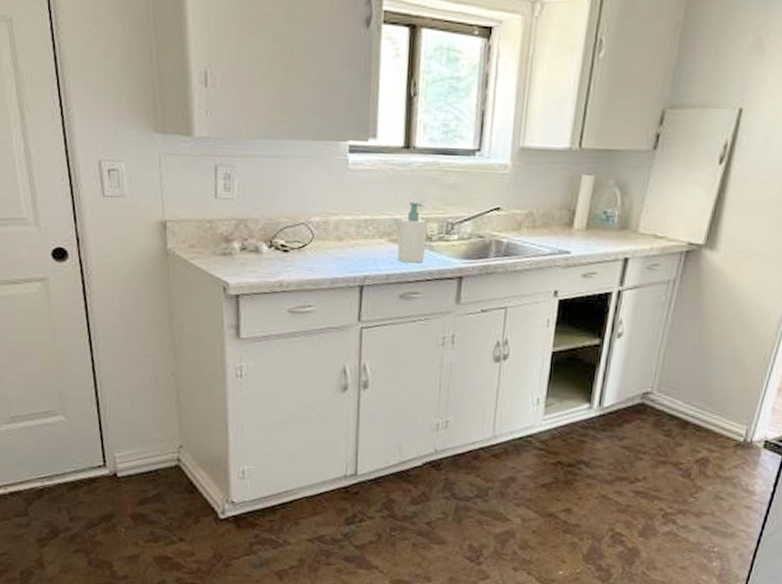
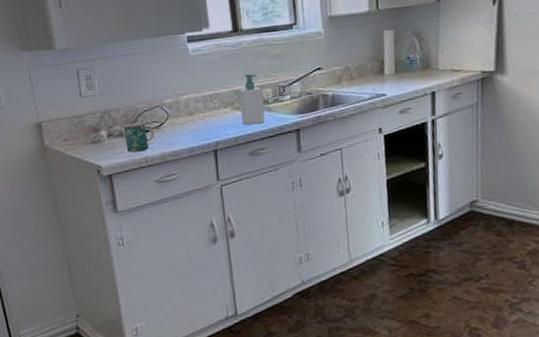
mug: none [259,238,295,274] -> present [123,122,155,152]

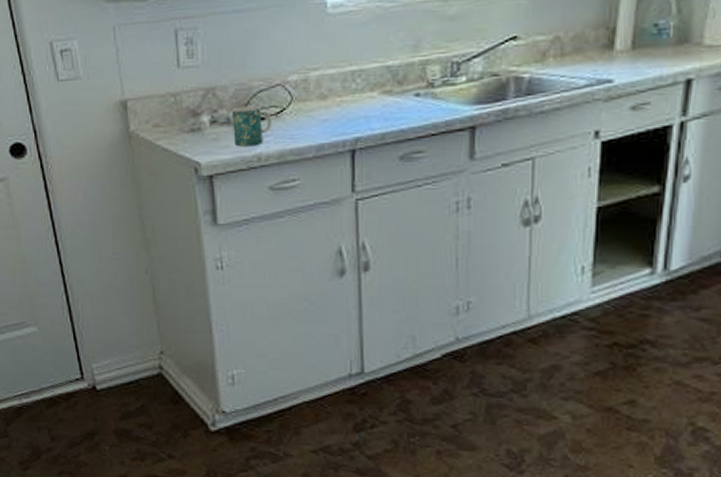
soap bottle: present [239,73,265,125] -> none [393,42,426,117]

